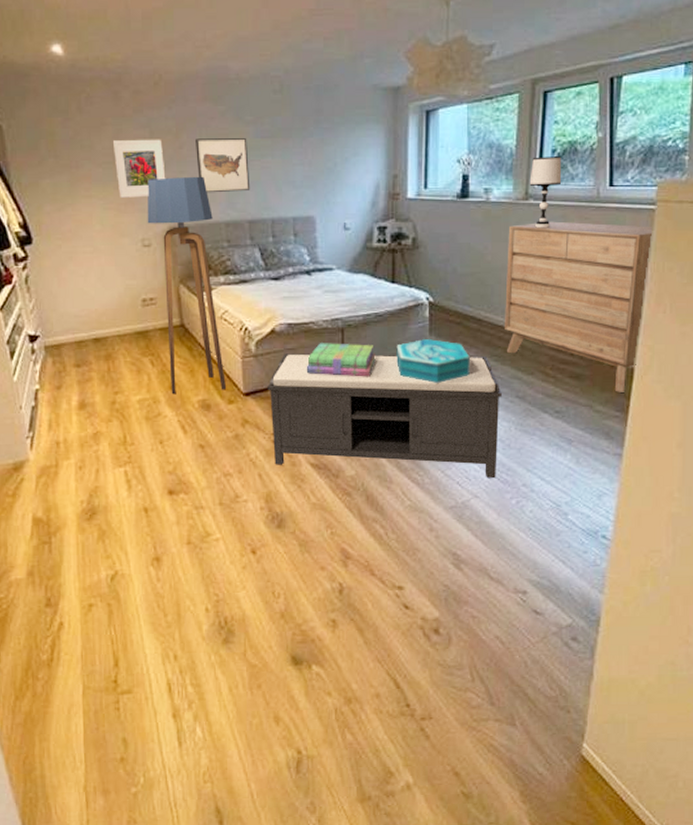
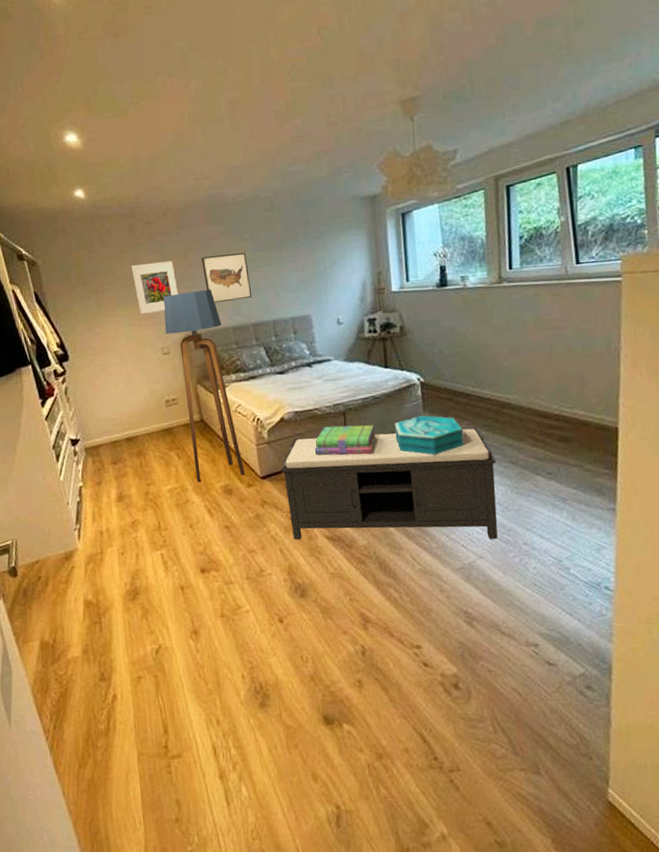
dresser: present [505,221,652,392] -> none [486,296,621,451]
table lamp: present [529,156,562,228] -> none [501,242,532,307]

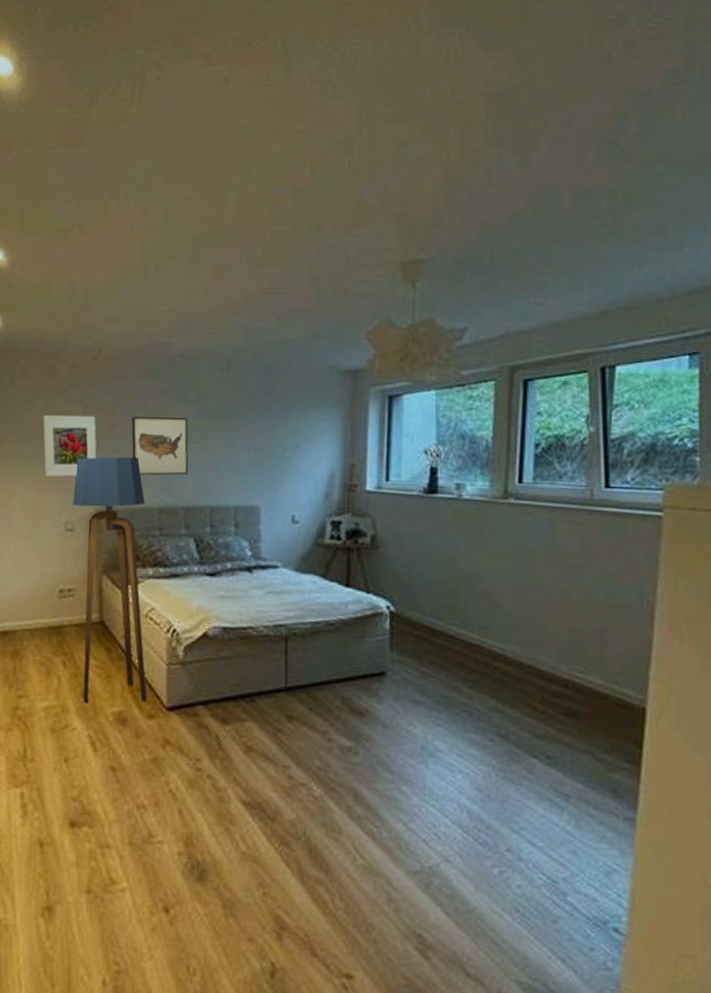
bench: present [281,427,498,540] -> none [195,663,479,839]
stack of books: present [314,425,377,455] -> none [241,652,325,698]
decorative box: present [394,415,464,455] -> none [350,656,439,711]

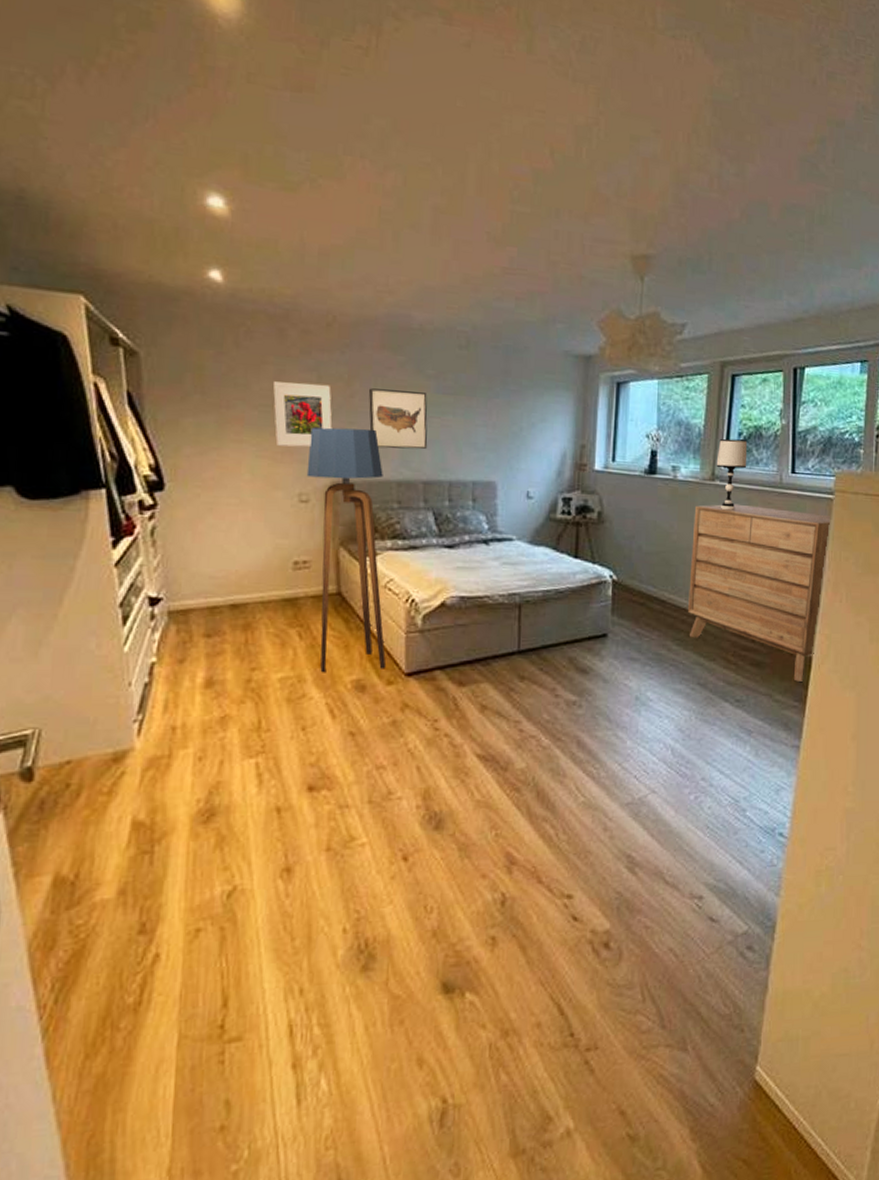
dresser: none [482,524,660,738] -> present [688,504,830,682]
table lamp: none [509,451,548,532] -> present [716,438,747,510]

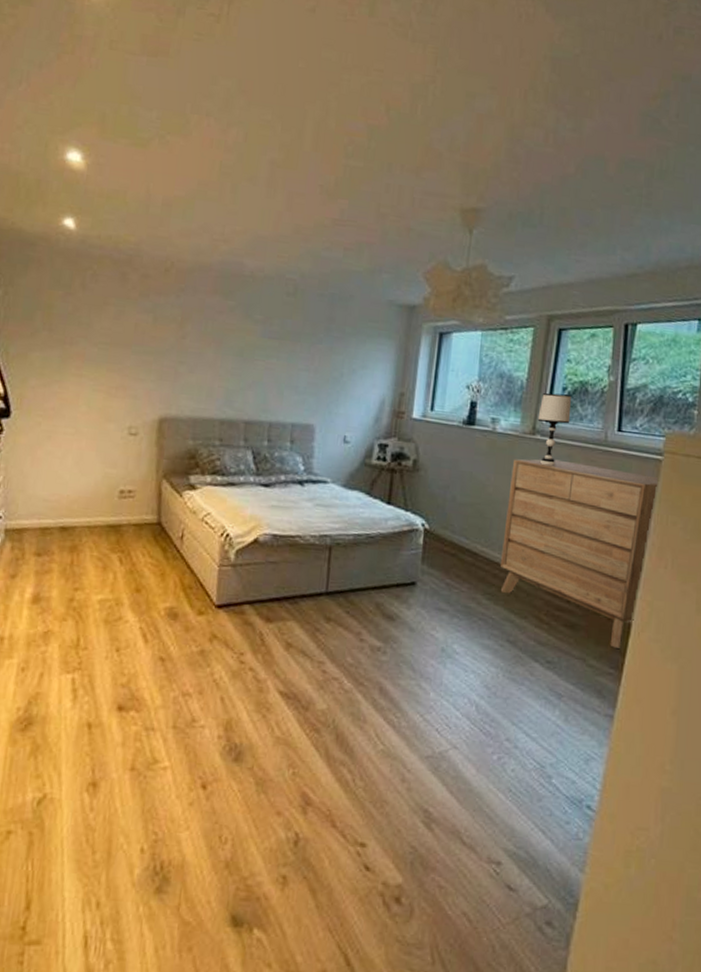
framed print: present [272,381,333,447] -> none [111,321,165,384]
floor lamp: present [306,427,386,673] -> none [137,365,208,599]
wall art: present [369,388,428,450] -> none [197,330,254,390]

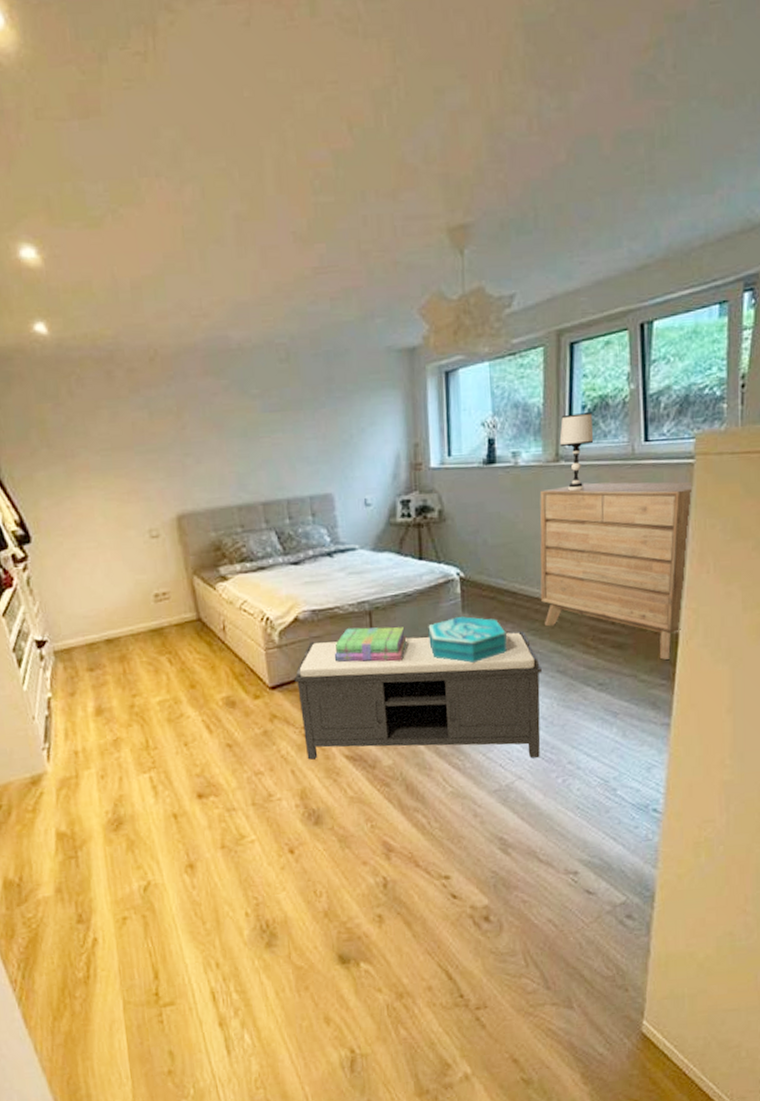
bench: none [240,566,492,729] -> present [294,631,542,760]
stack of books: none [286,559,363,602] -> present [334,627,407,662]
decorative box: none [384,567,462,617] -> present [428,617,507,663]

